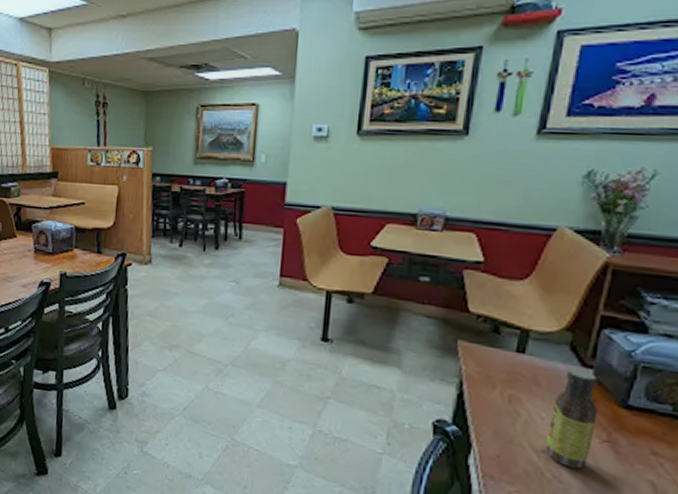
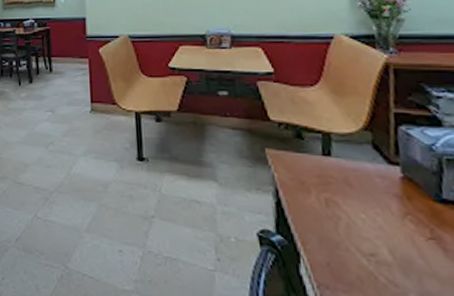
sauce bottle: present [546,368,597,469] -> none [370,167,418,271]

